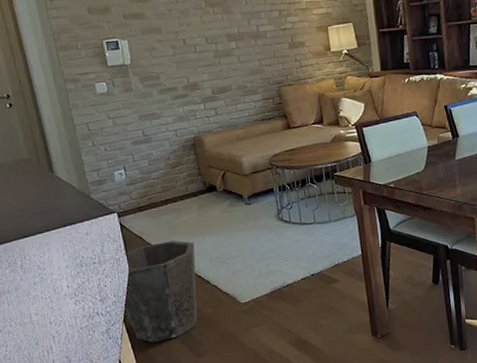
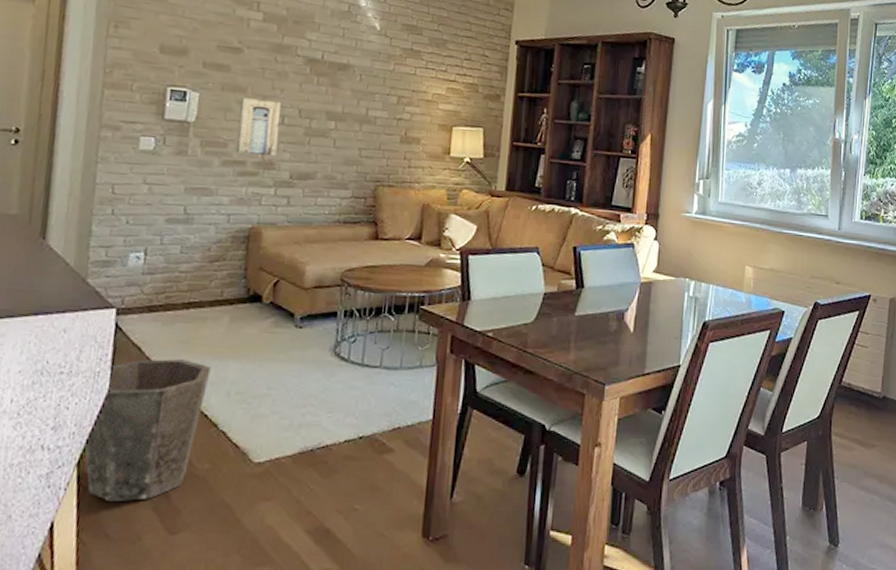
wall art: none [159,34,197,83] -> present [235,97,281,156]

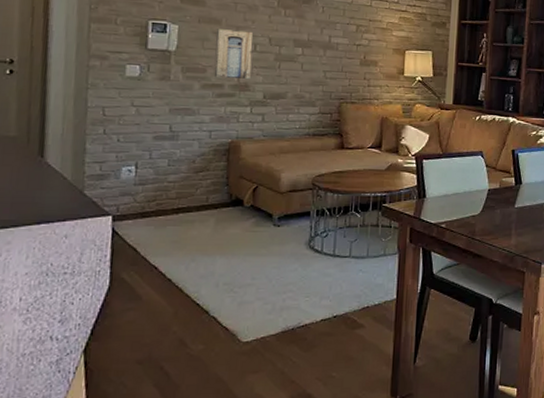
waste bin: present [84,359,211,503] -> none [89,257,201,382]

